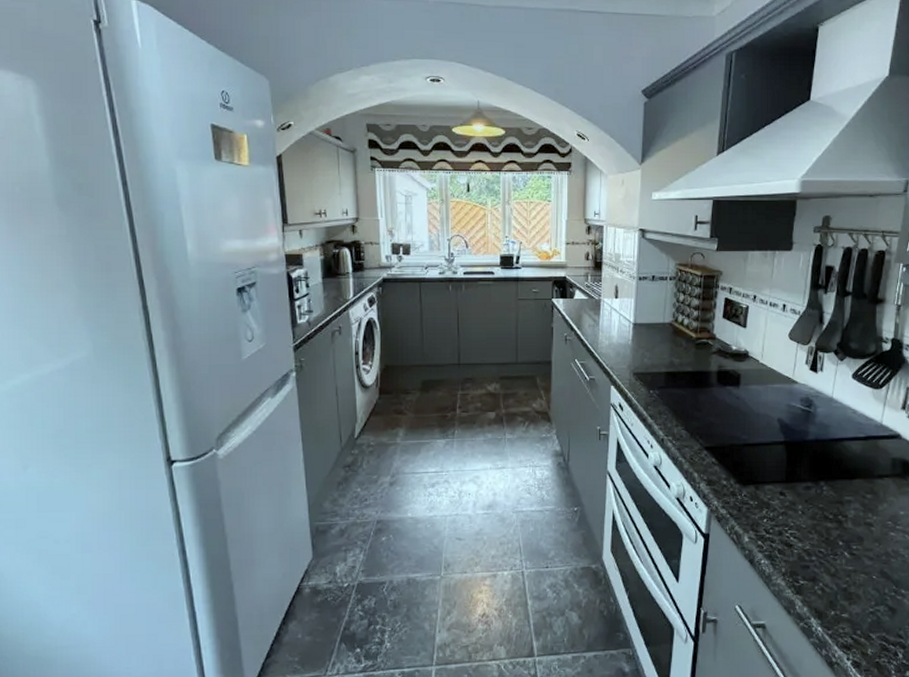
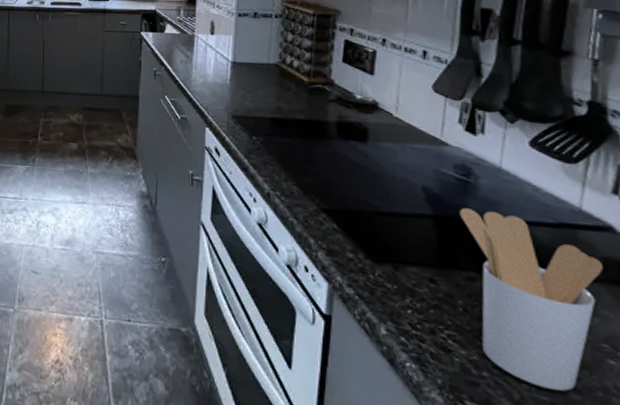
utensil holder: none [803,432,892,561] -> present [459,208,603,392]

